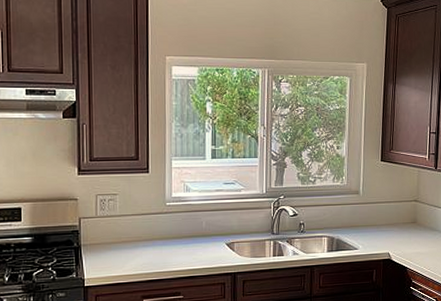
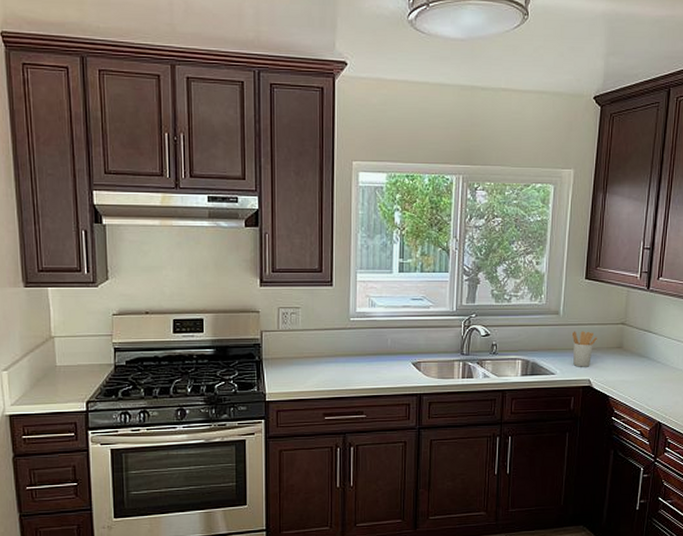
utensil holder: none [371,208,394,242] -> present [571,331,597,367]

